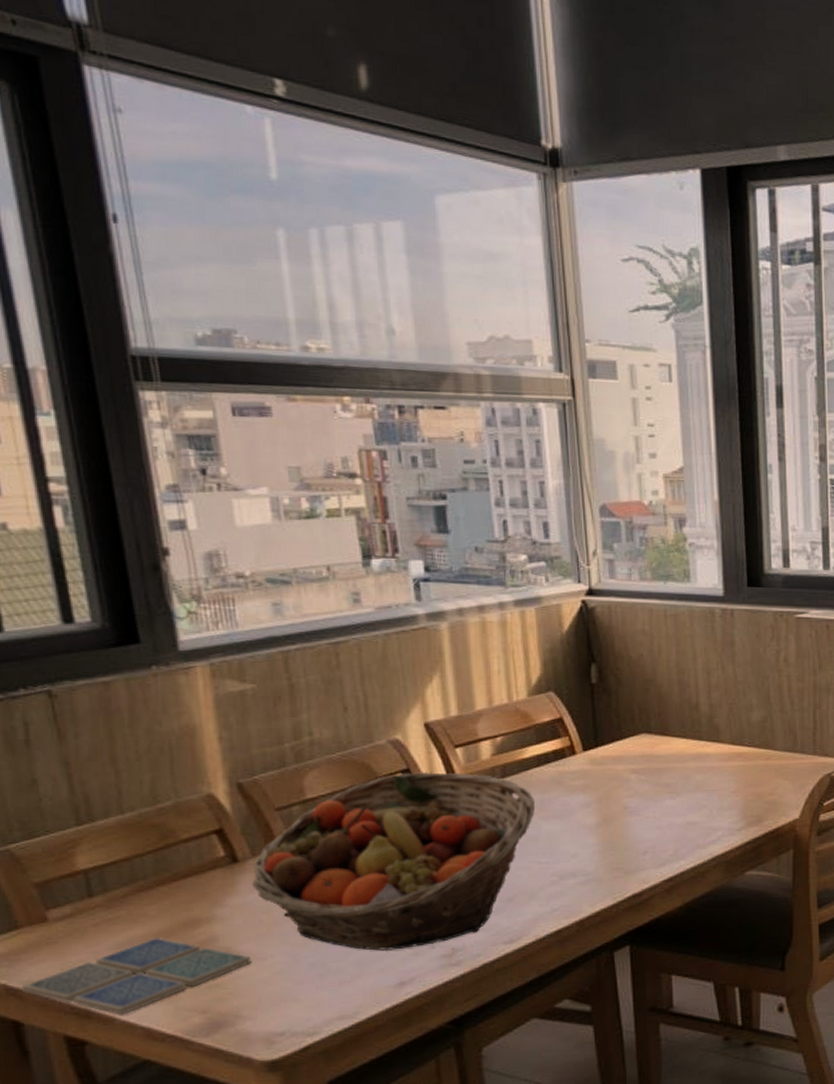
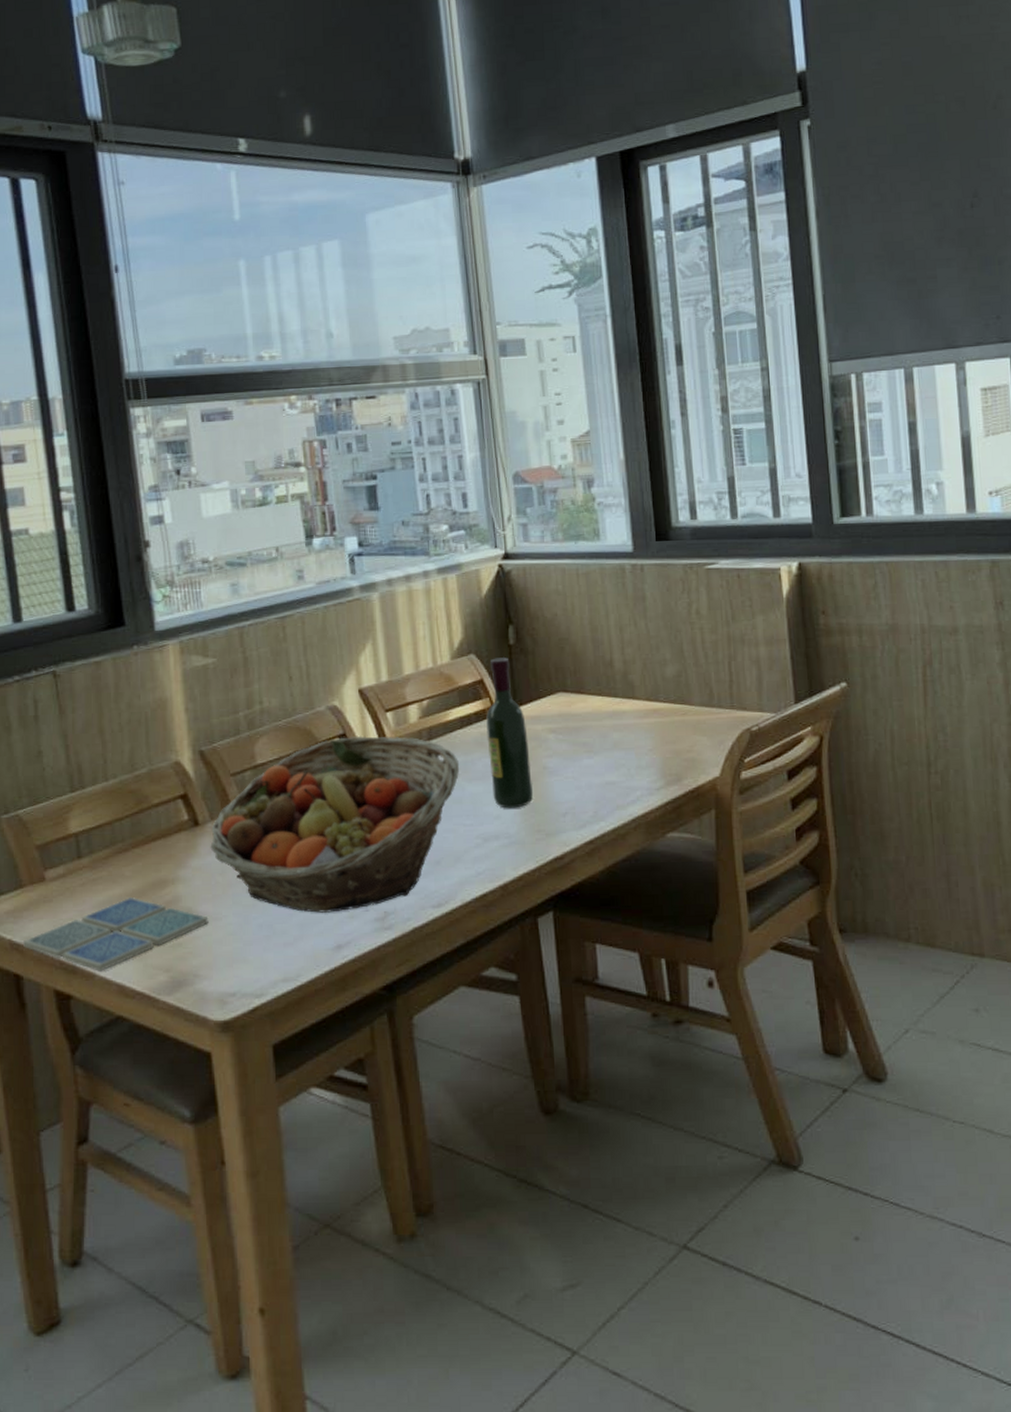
wine bottle: none [564,696,613,847] -> present [485,657,534,809]

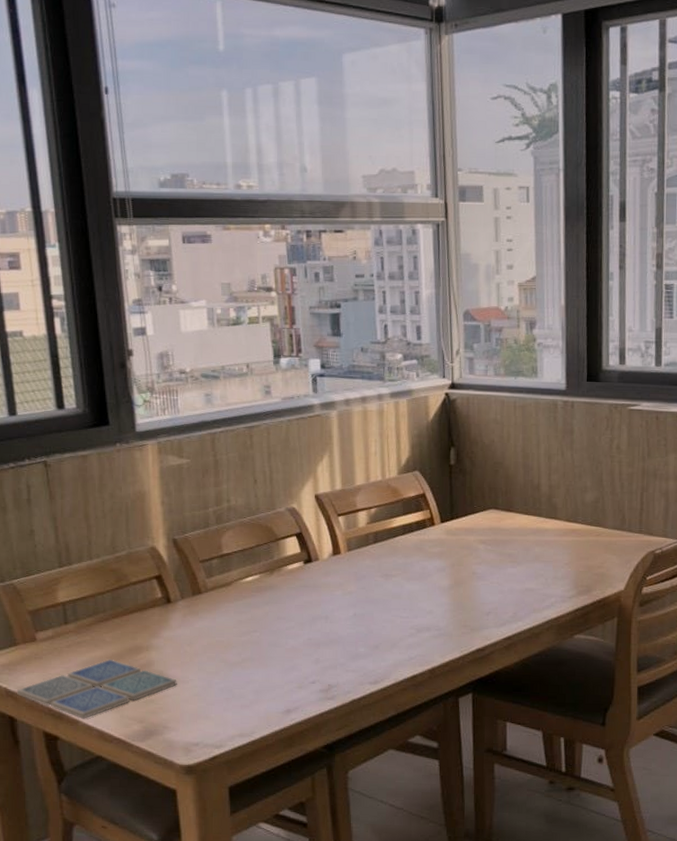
fruit basket: present [210,735,460,913] -> none [180,535,400,683]
wine bottle: present [485,657,534,809] -> none [424,475,463,606]

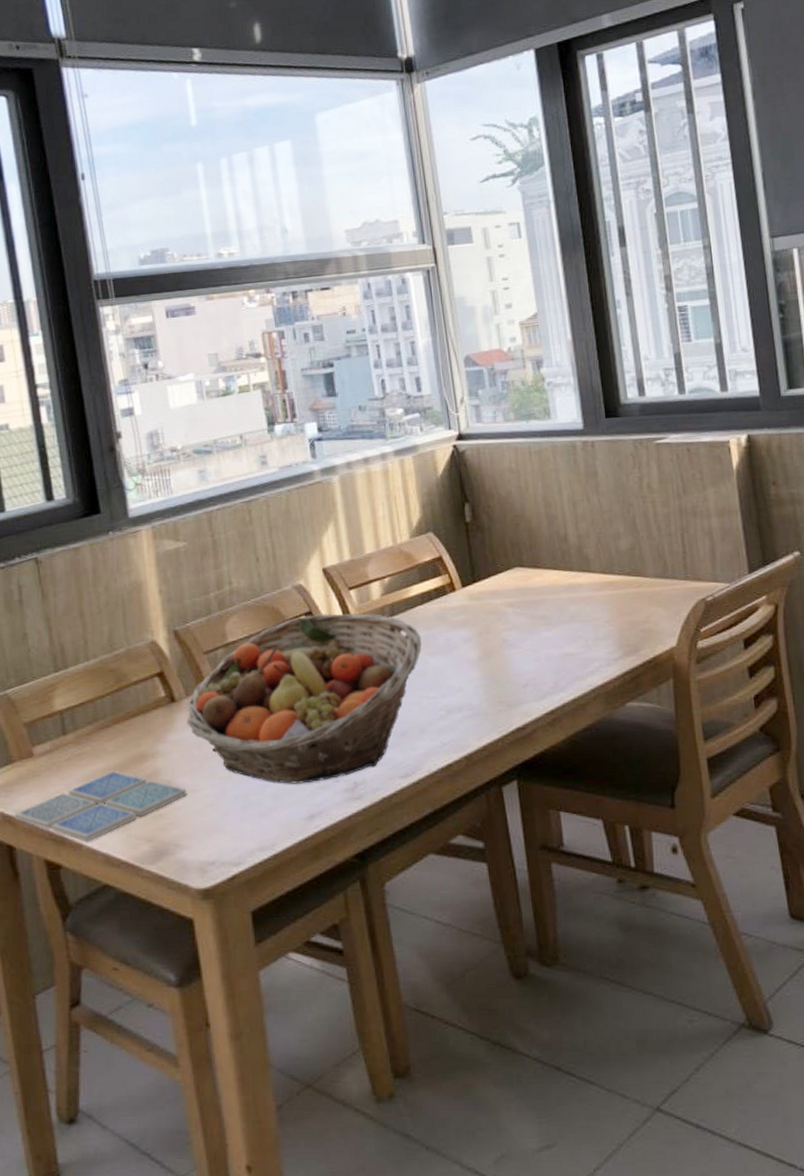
fruit basket: none [180,535,400,683] -> present [186,613,422,784]

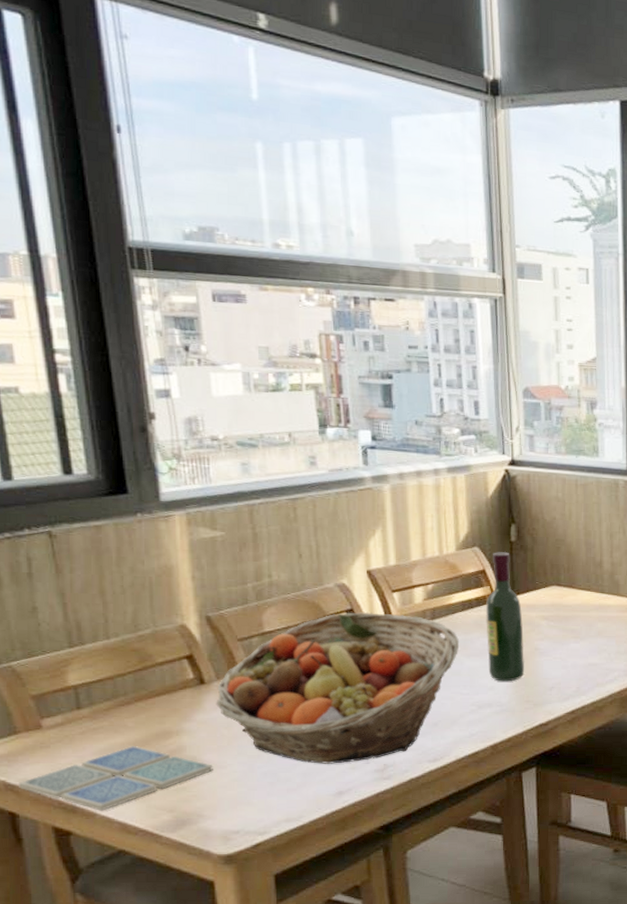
wine bottle: none [445,535,494,681] -> present [485,552,525,682]

